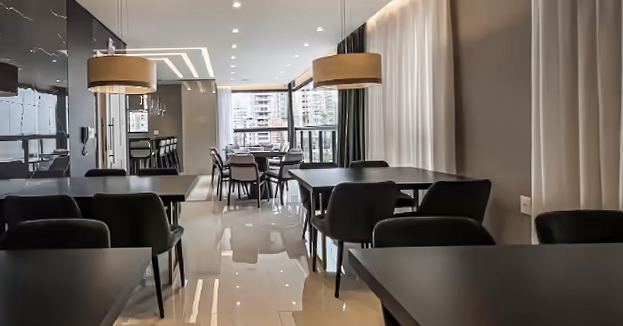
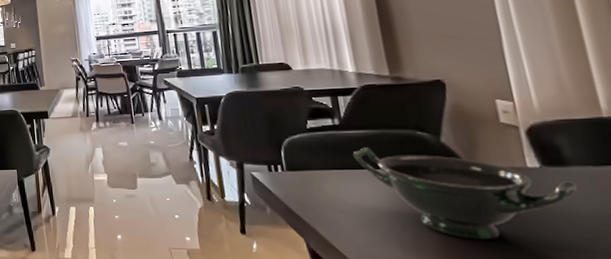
bowl: none [422,230,557,296] -> present [352,147,577,240]

